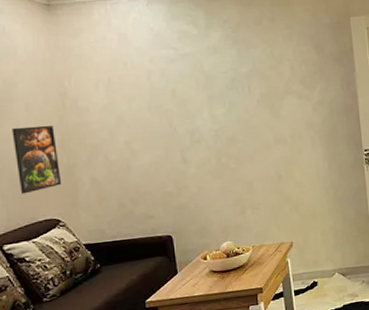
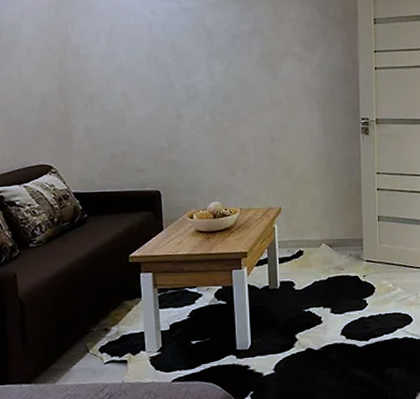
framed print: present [12,125,62,194] -> none [13,70,57,138]

